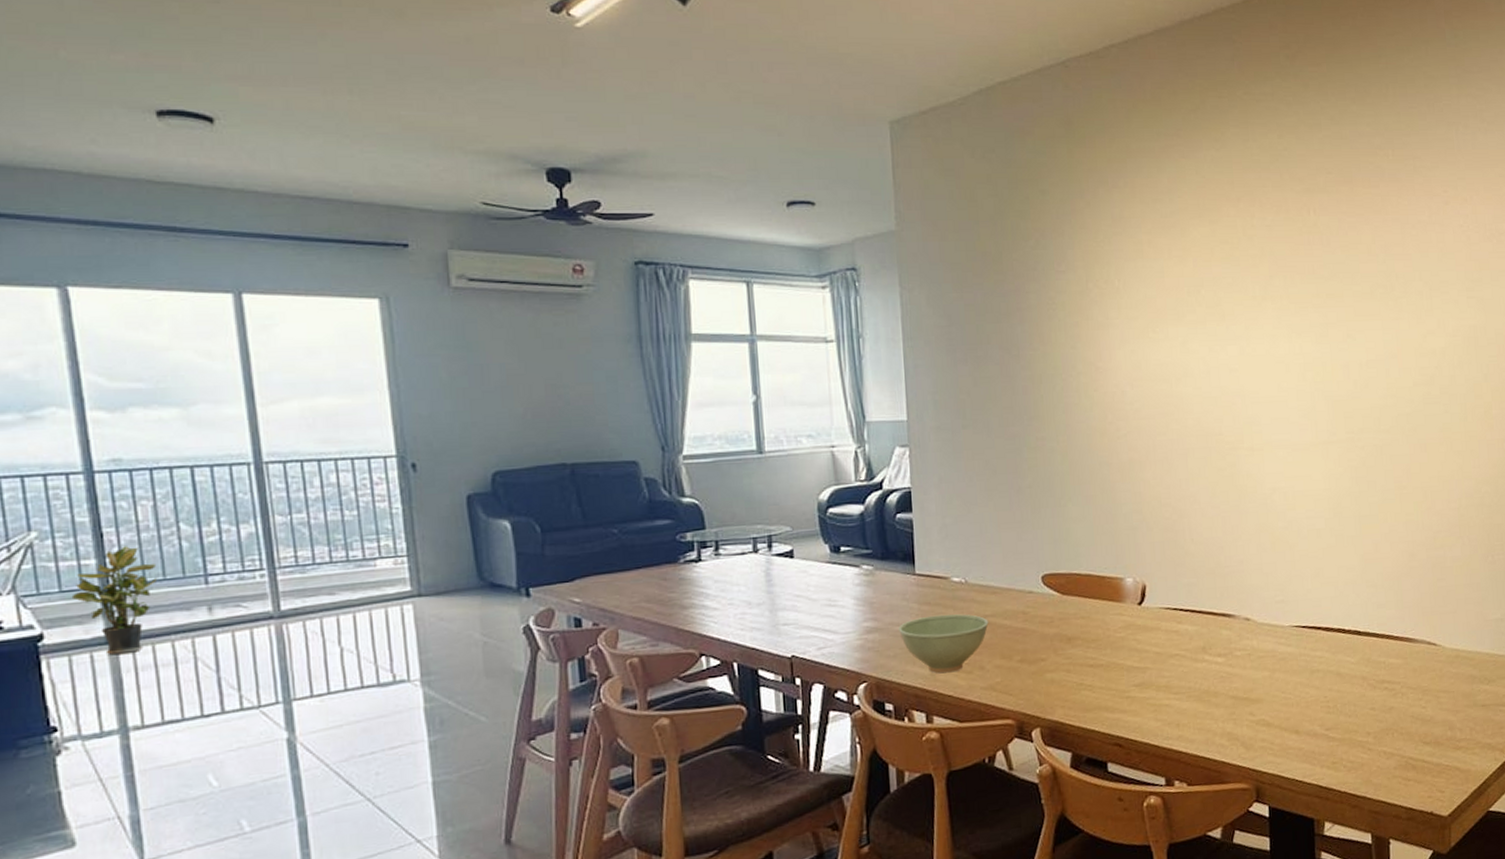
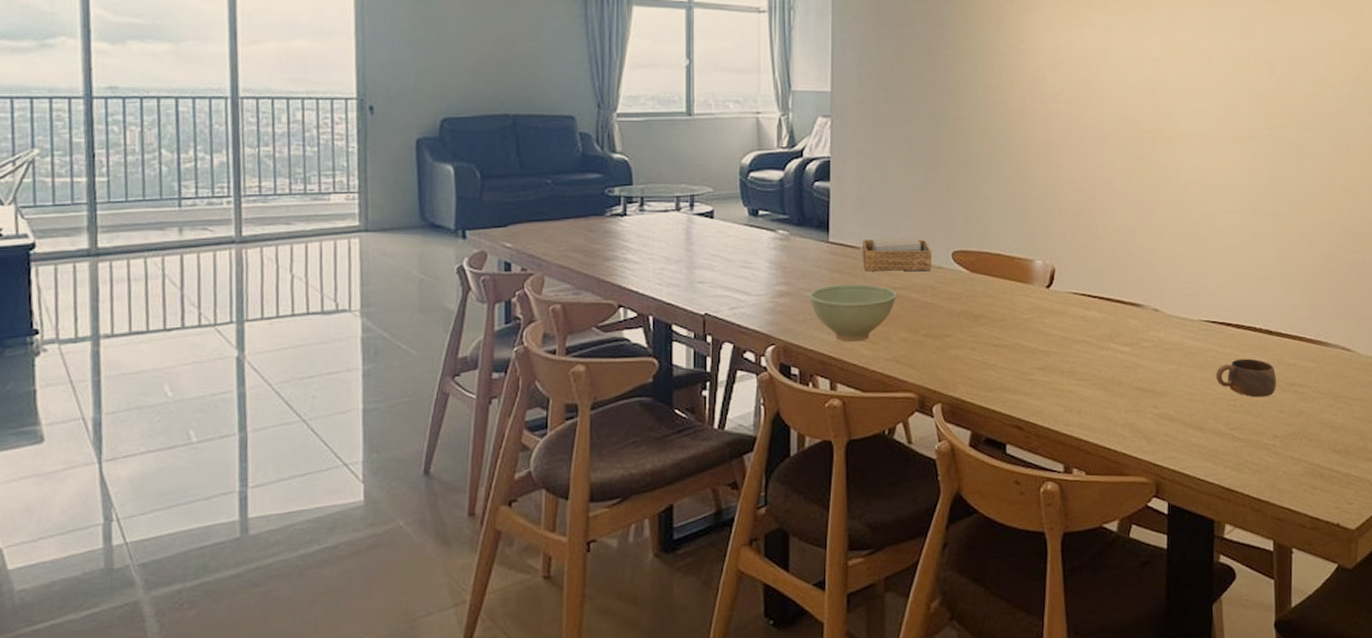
potted plant: present [71,546,158,656] -> none [62,167,138,267]
napkin holder: none [949,564,1022,601] -> present [862,237,932,272]
cup: none [1308,659,1368,697] -> present [1216,358,1277,398]

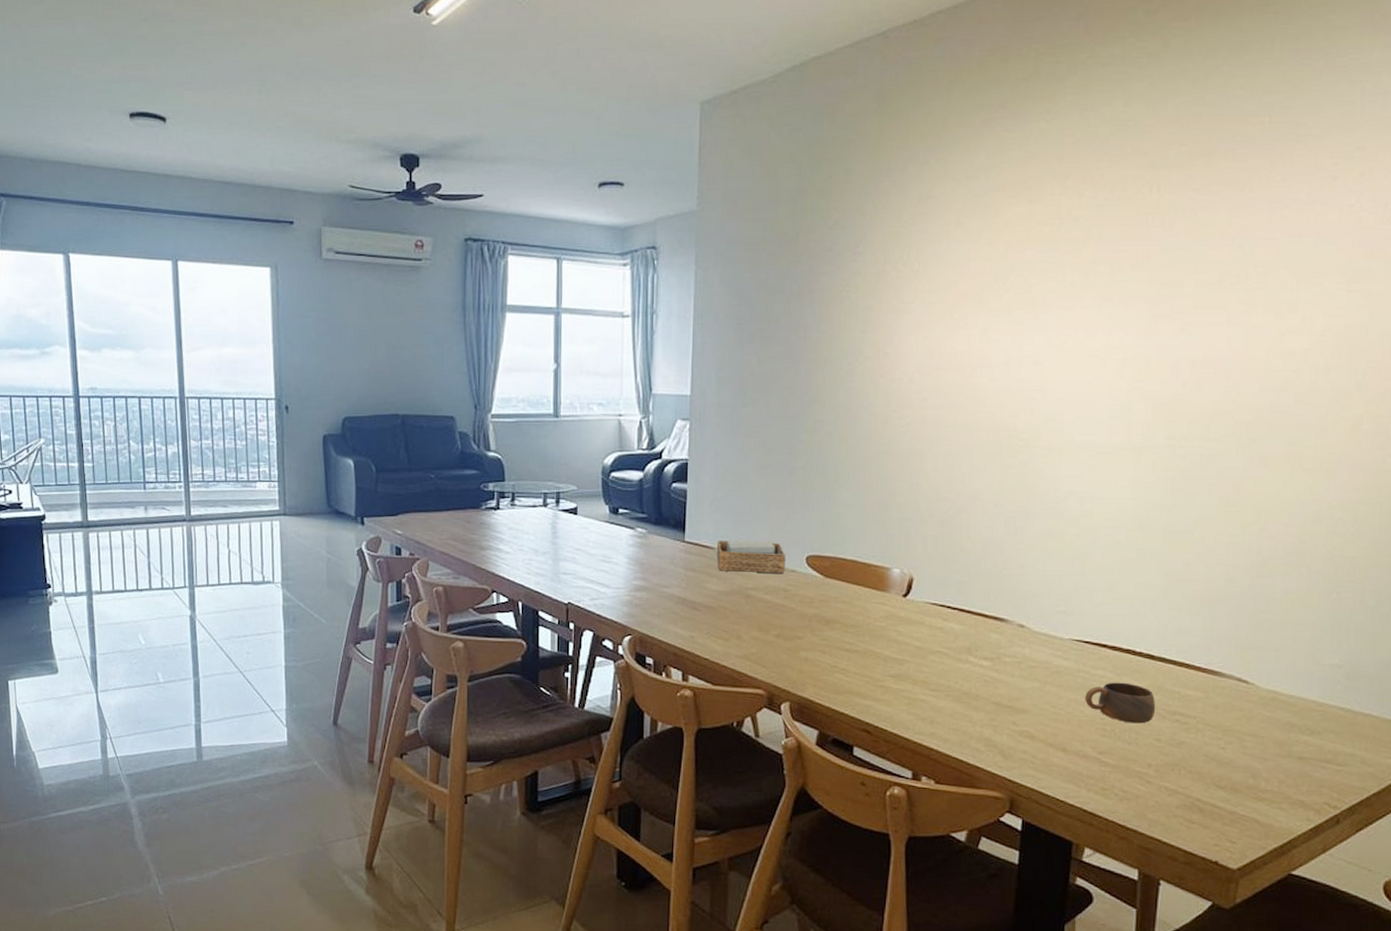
bowl: present [809,283,897,342] -> none [664,582,750,638]

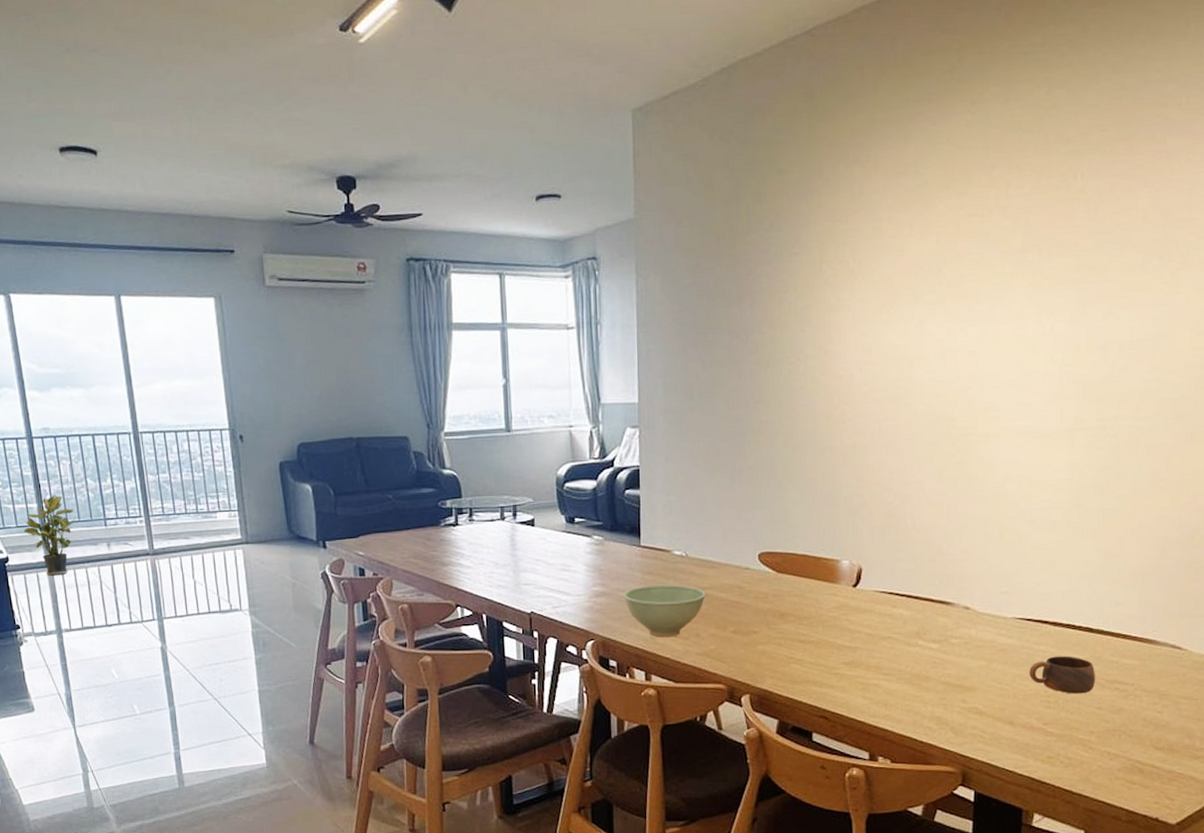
potted plant: none [62,455,115,537] -> present [23,494,75,576]
bowl: none [664,582,750,638] -> present [624,584,706,638]
napkin holder: present [716,539,786,574] -> none [671,540,739,573]

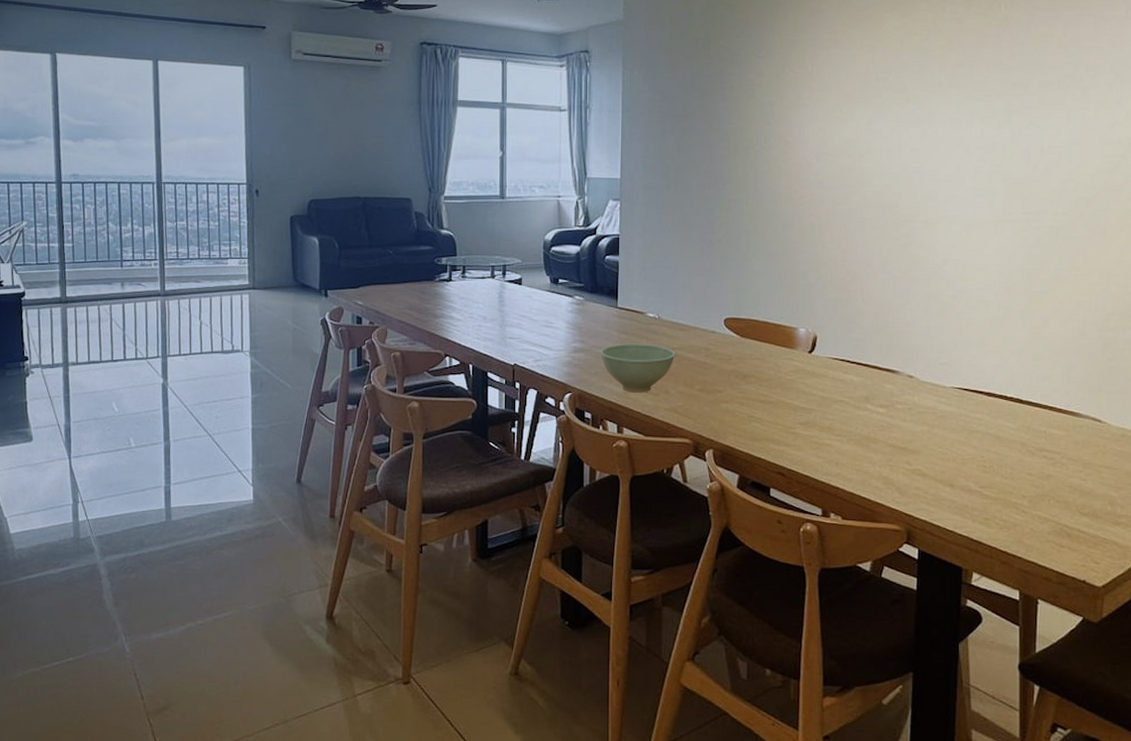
potted plant: present [23,494,75,576] -> none [42,236,93,312]
cup: present [1029,656,1096,694] -> none [967,424,1027,460]

